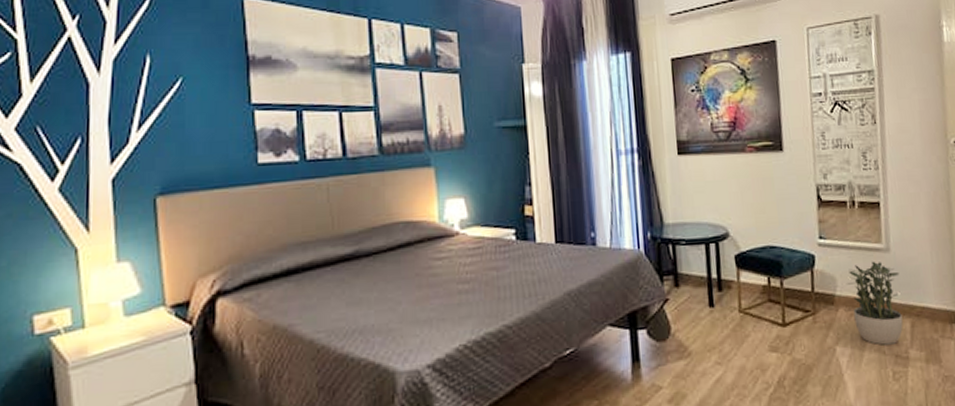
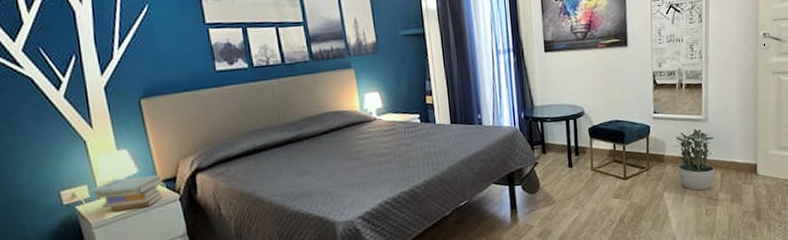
books: none [69,298,169,348] -> present [87,175,162,213]

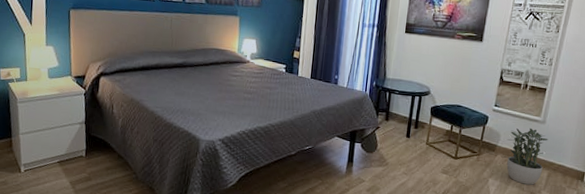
books: present [87,175,162,213] -> none [19,68,74,95]

